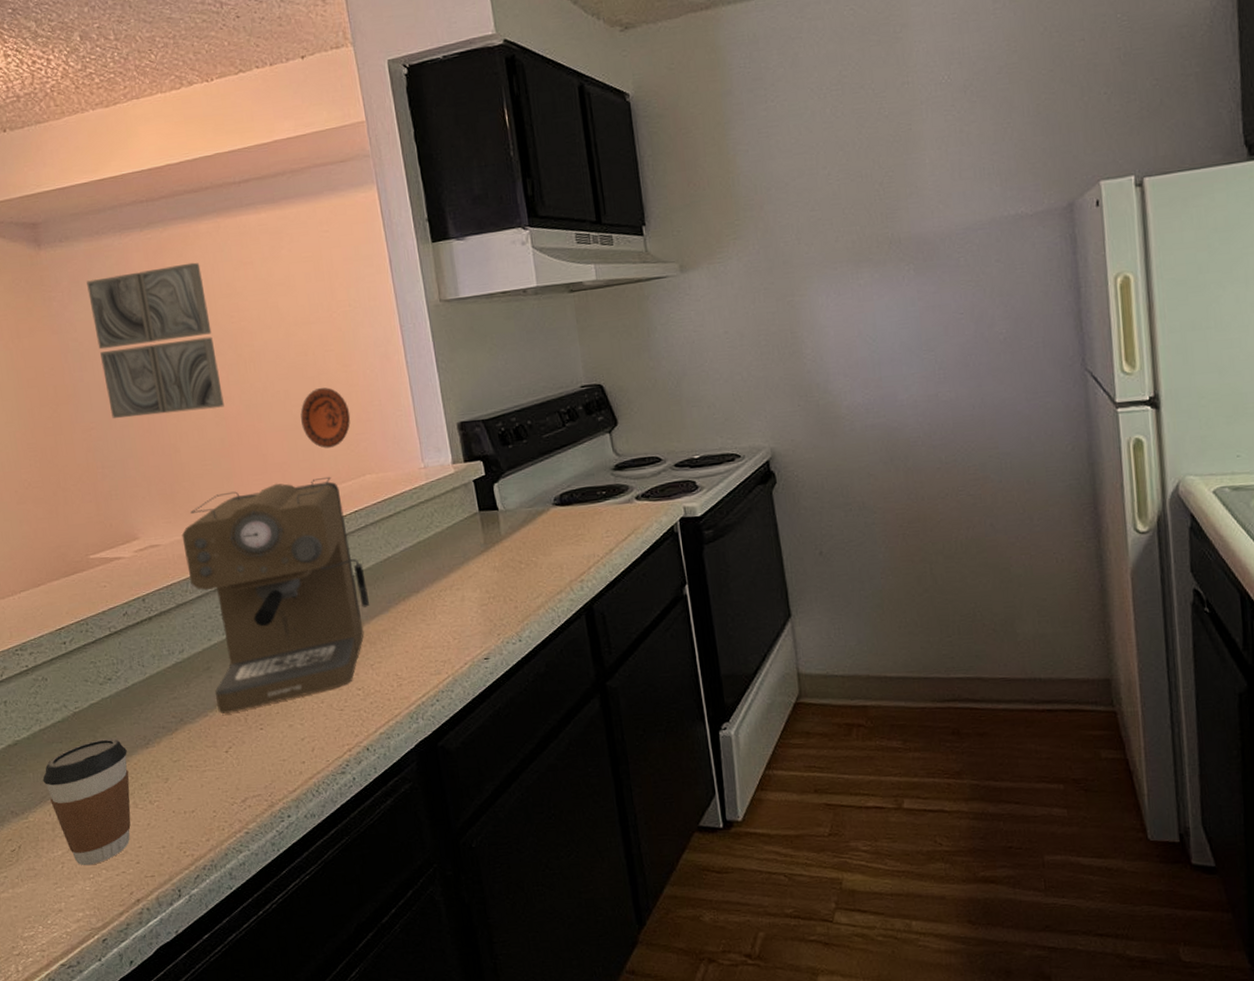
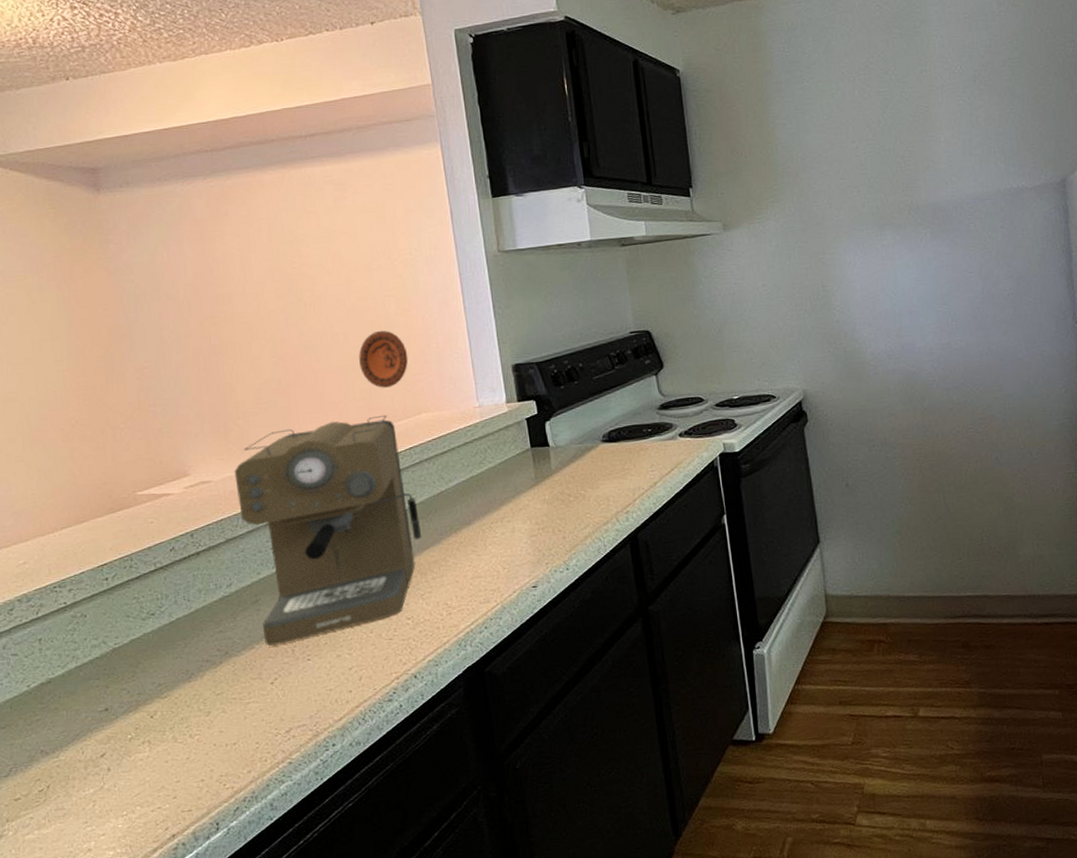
coffee cup: present [42,738,131,866] -> none [77,673,170,803]
wall art: present [86,262,224,419] -> none [146,210,283,359]

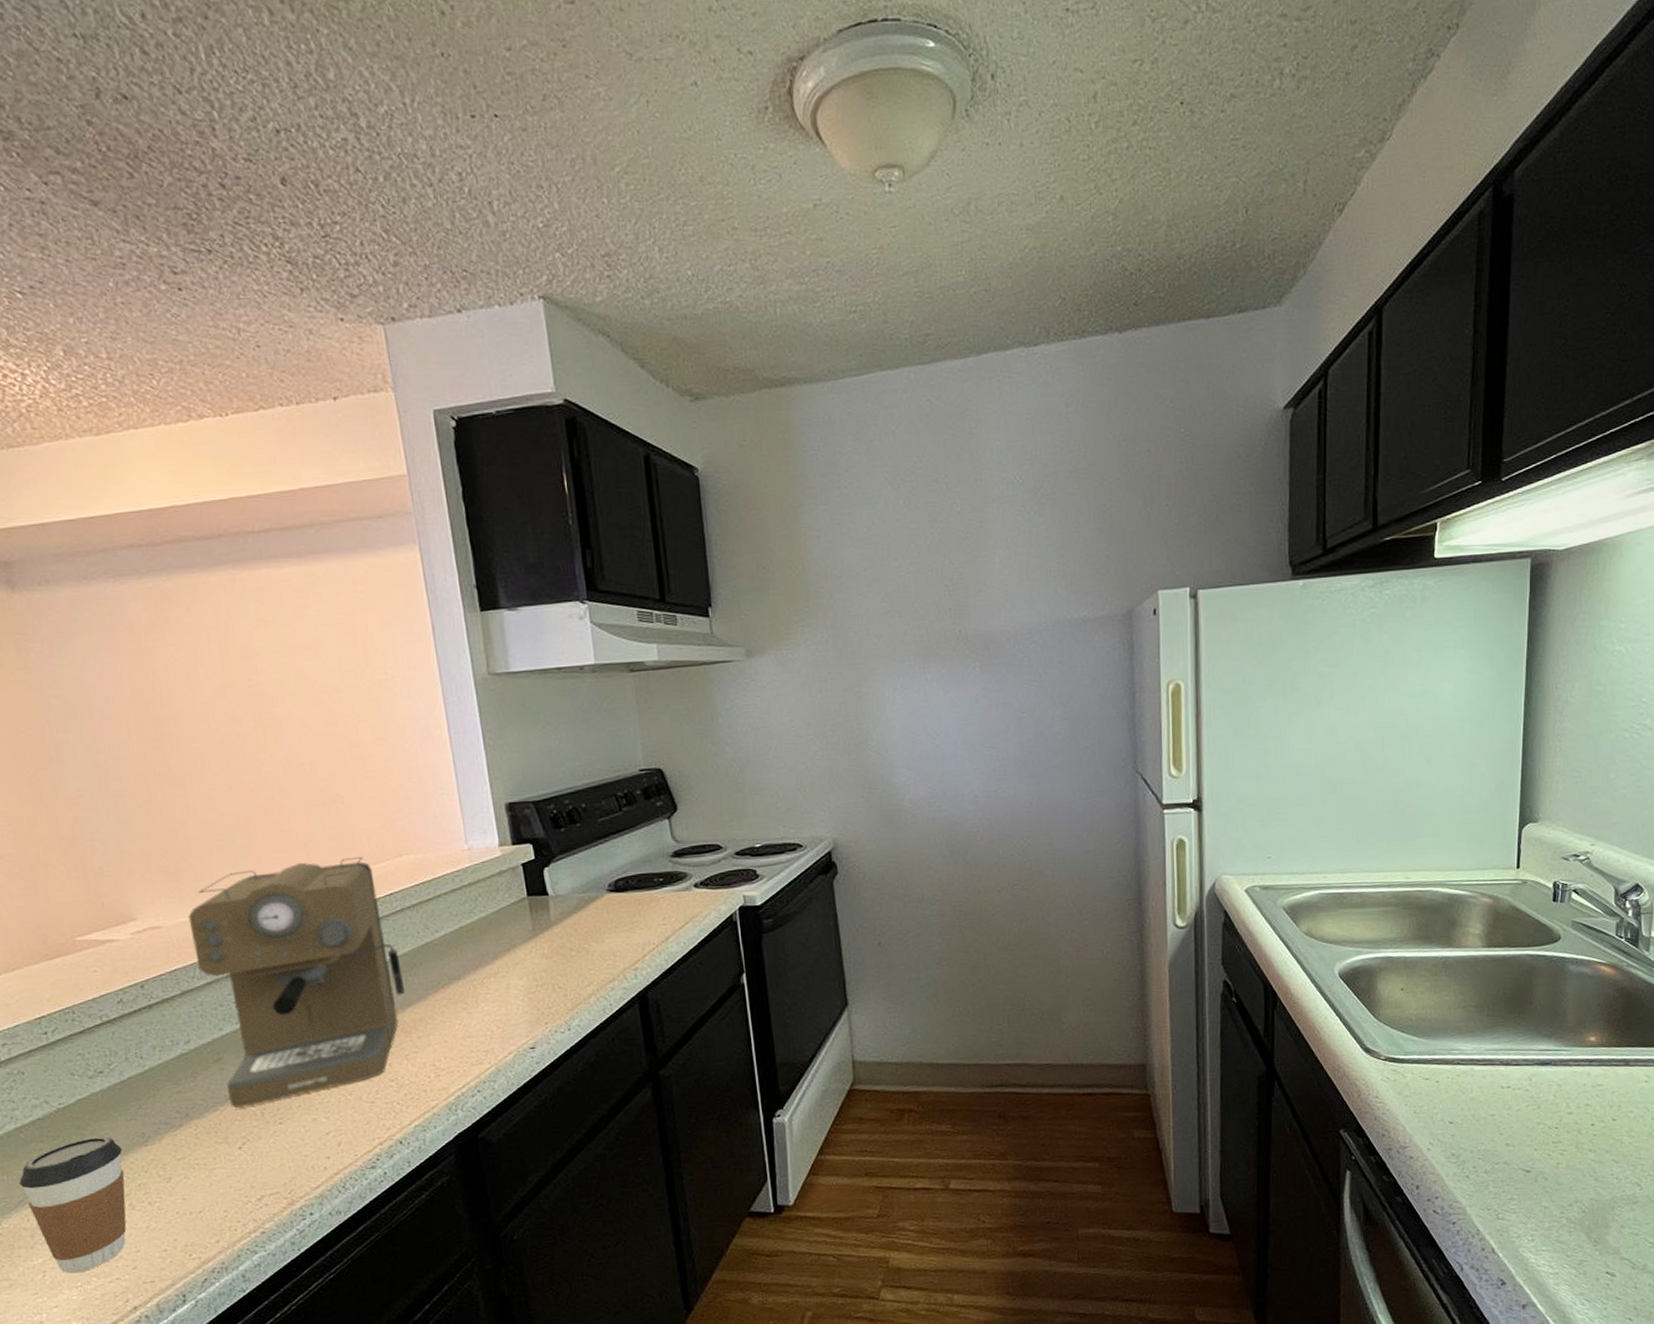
coffee cup: none [77,673,170,803] -> present [19,1135,127,1274]
decorative plate: present [359,330,409,388] -> none [328,760,386,826]

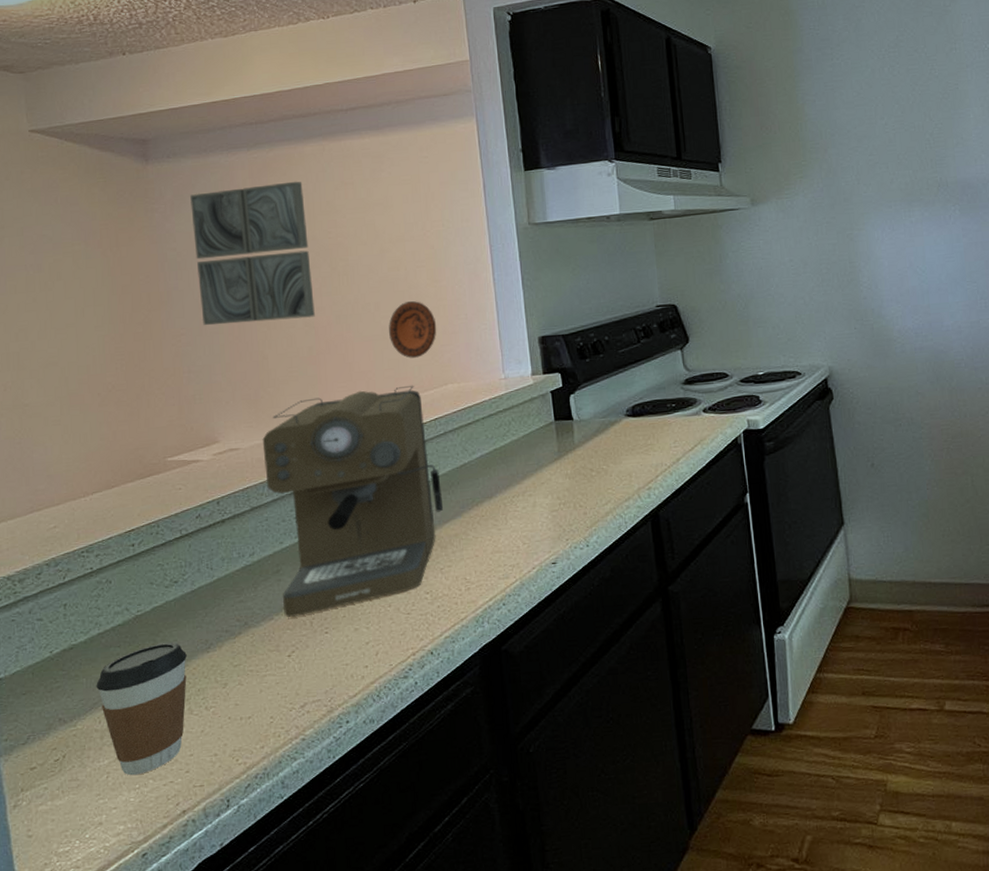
wall art: none [72,617,240,787] -> present [190,181,315,326]
decorative plate: none [328,760,386,826] -> present [389,300,437,358]

